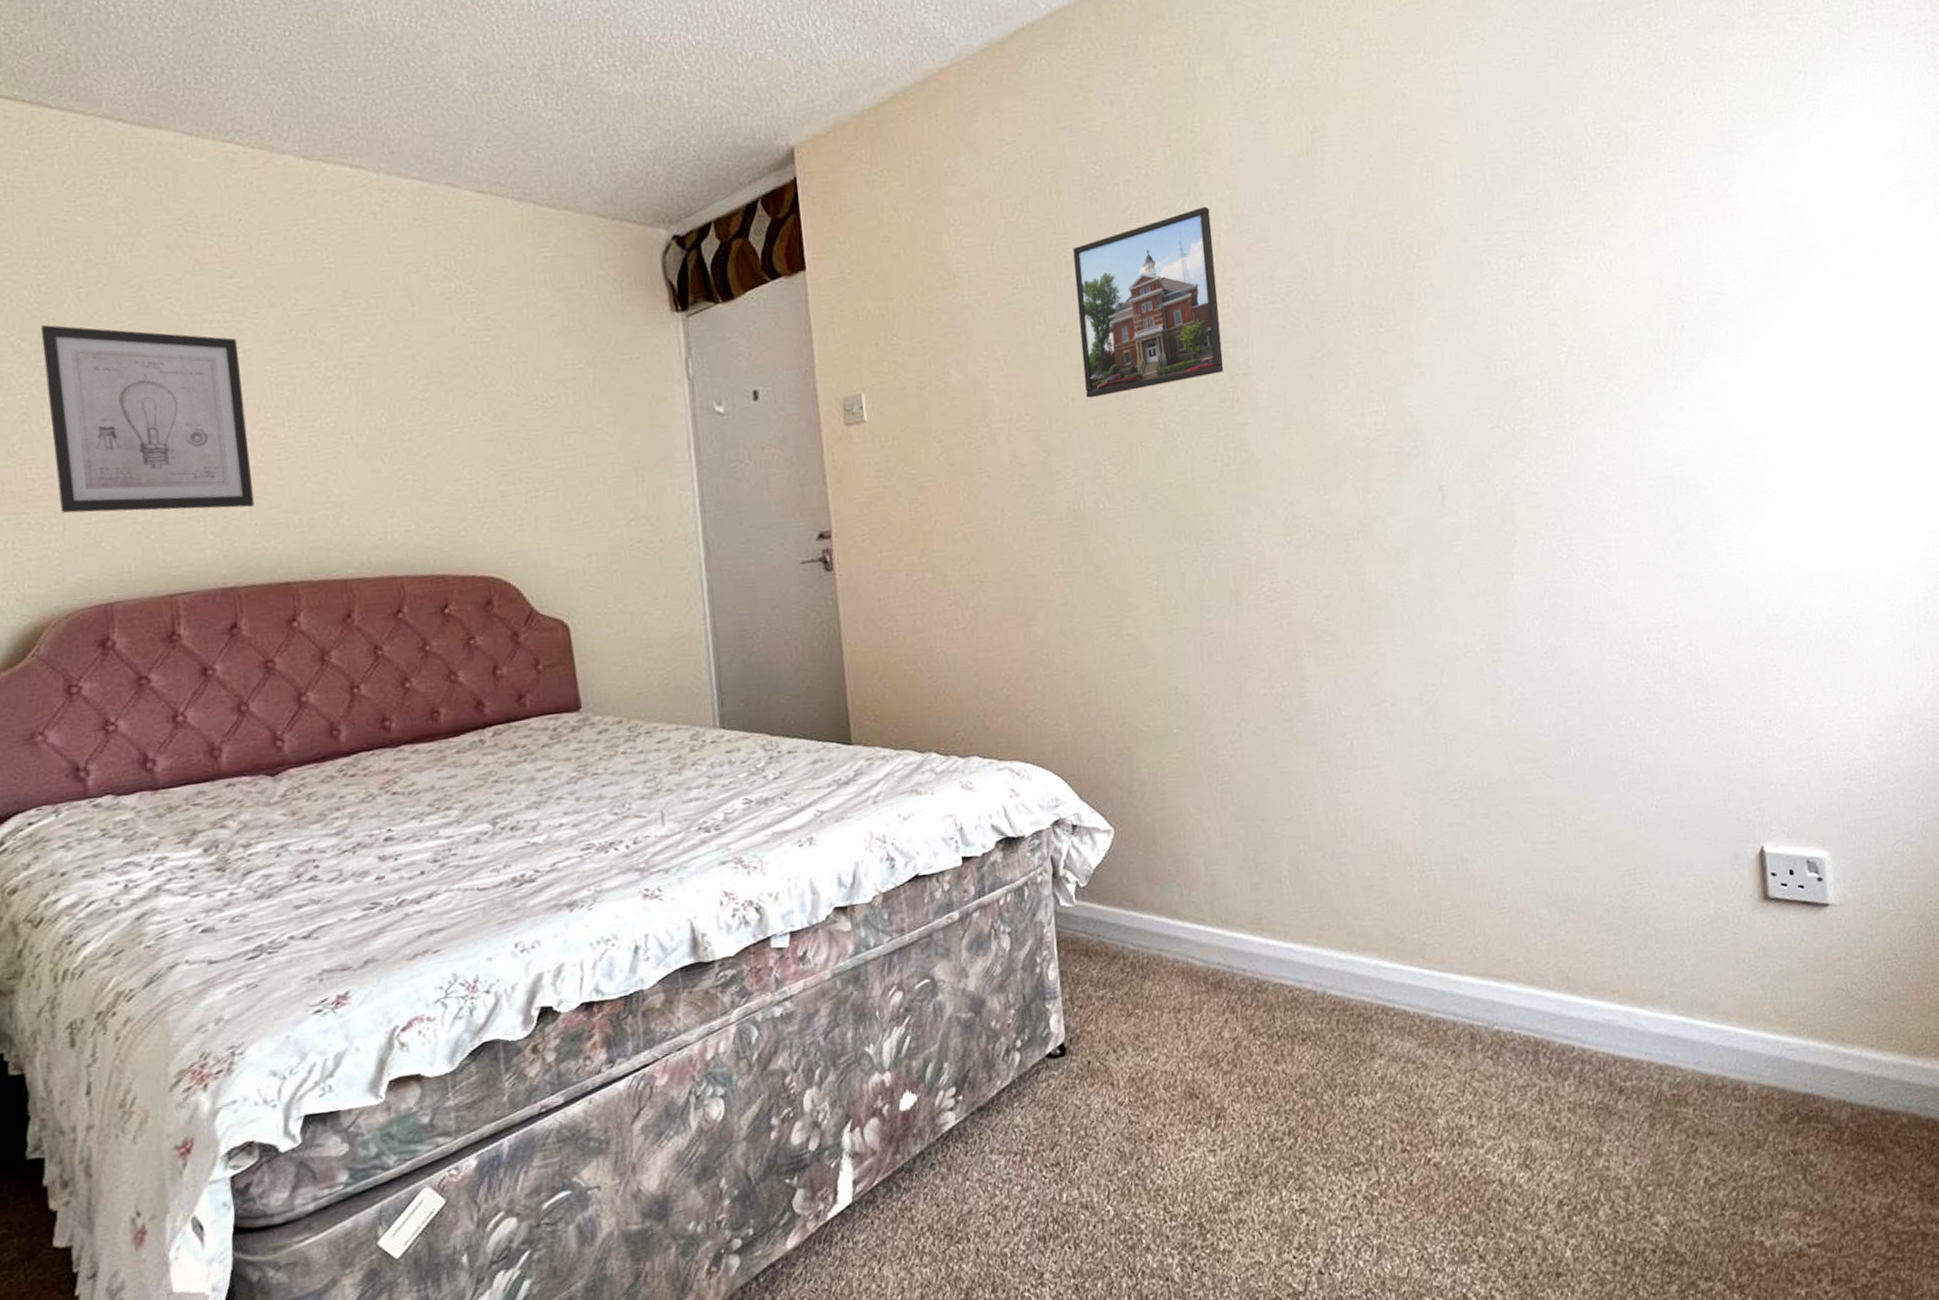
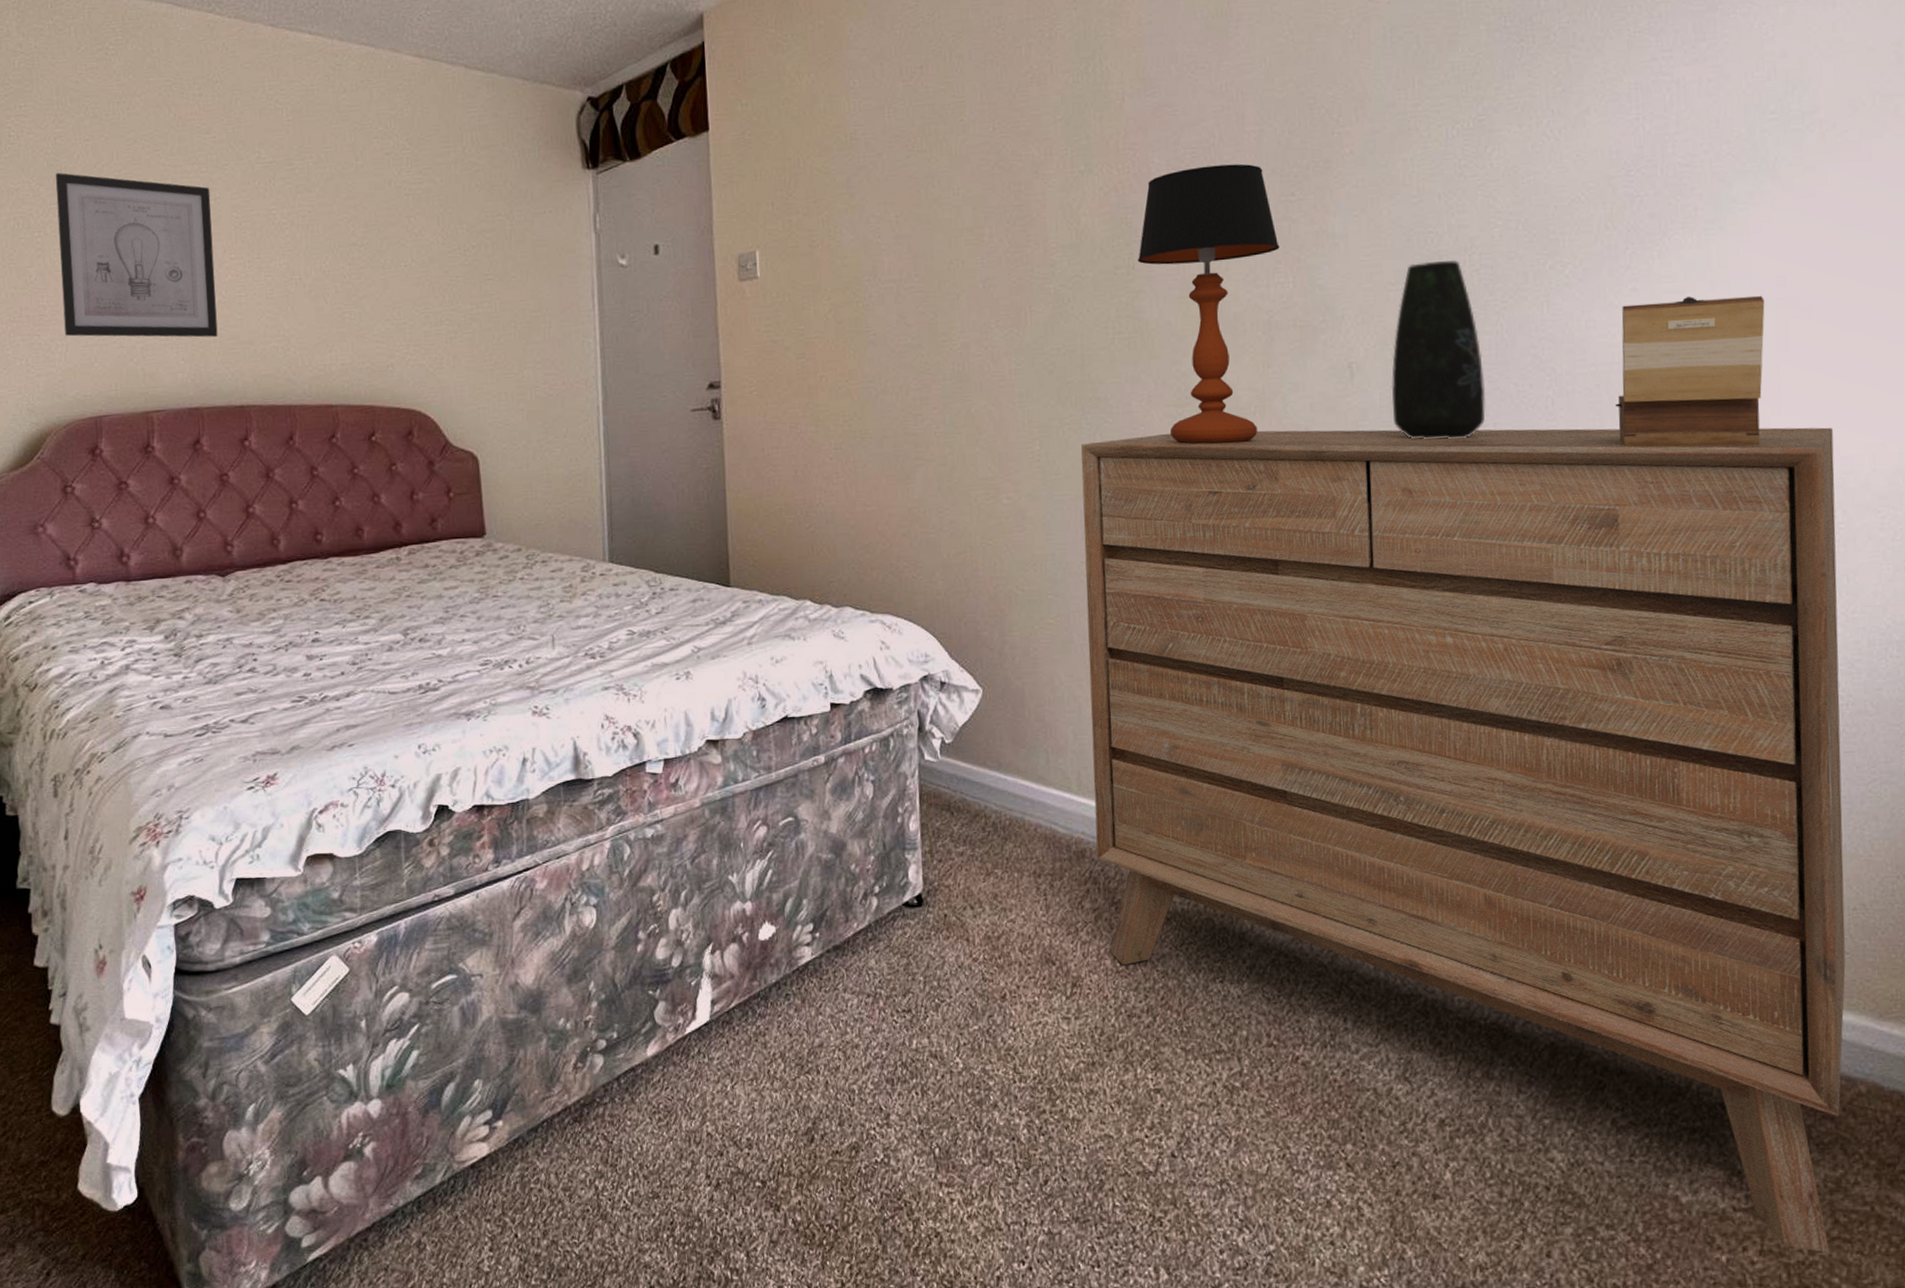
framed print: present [1073,206,1224,398] -> none [970,70,1121,261]
dresser: none [1197,527,1888,1274] -> present [1080,427,1846,1254]
table lamp: none [1241,297,1372,572] -> present [1138,163,1280,445]
vase: none [1478,384,1562,556] -> present [1391,259,1486,440]
wooden box: none [1671,411,1792,553] -> present [1616,296,1765,447]

